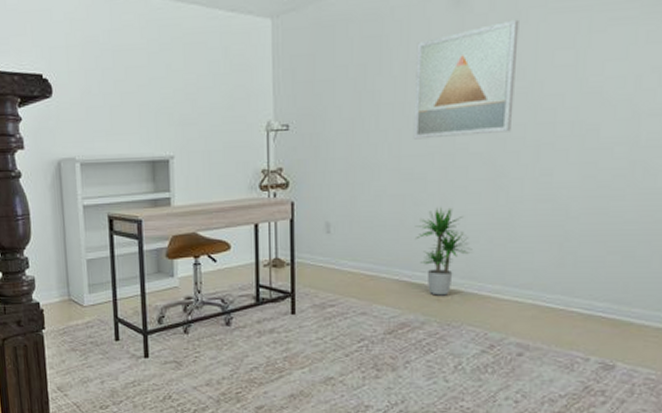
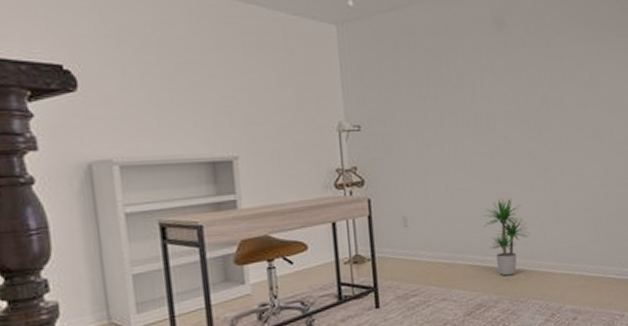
wall art: present [413,19,519,140] -> none [470,43,551,140]

